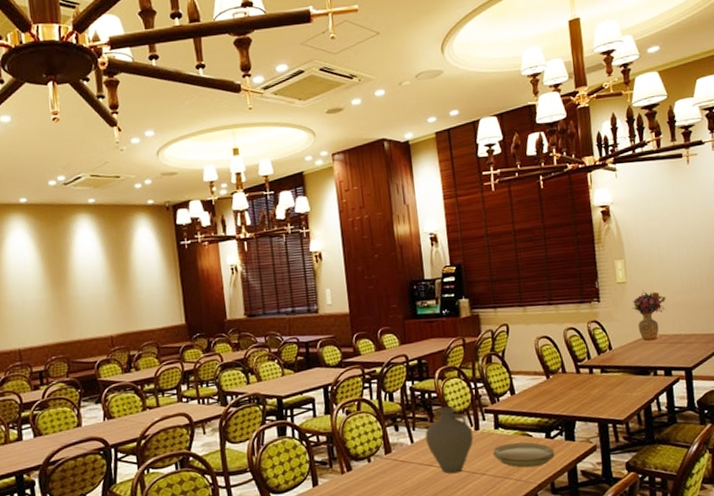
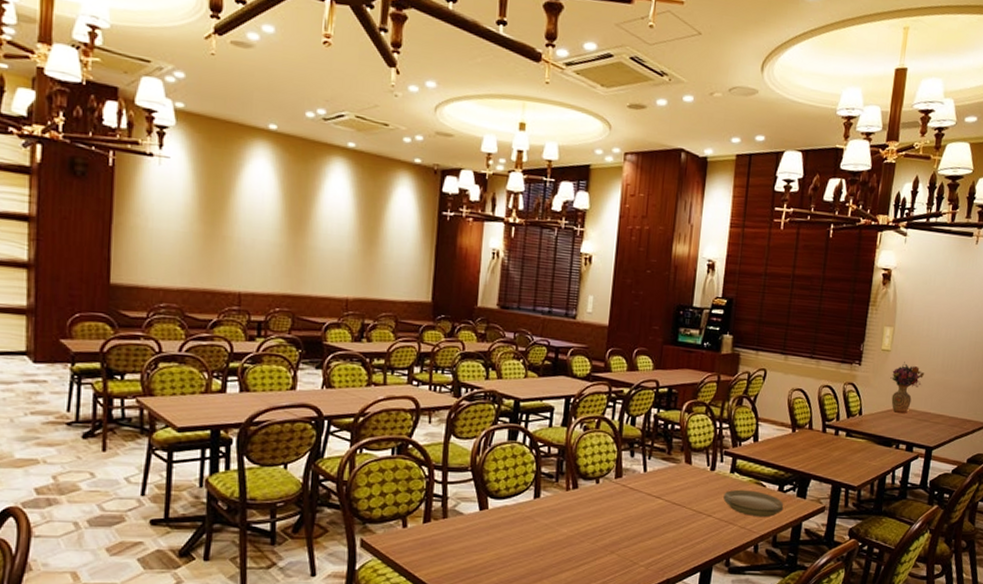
jug: present [425,406,474,474] -> none [659,441,708,510]

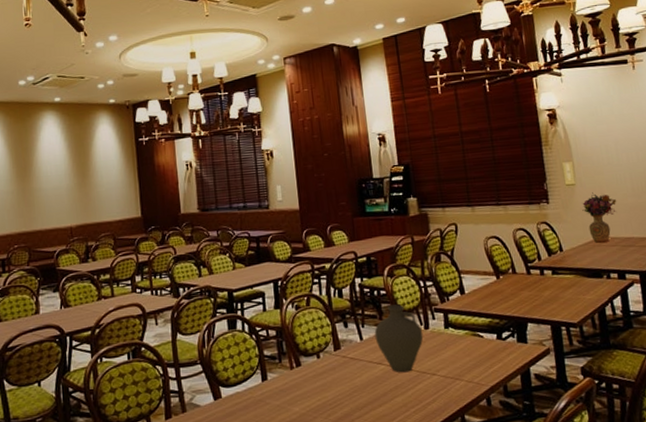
jug: none [659,441,708,510] -> present [374,304,424,373]
plate: present [723,489,784,517] -> none [443,342,507,369]

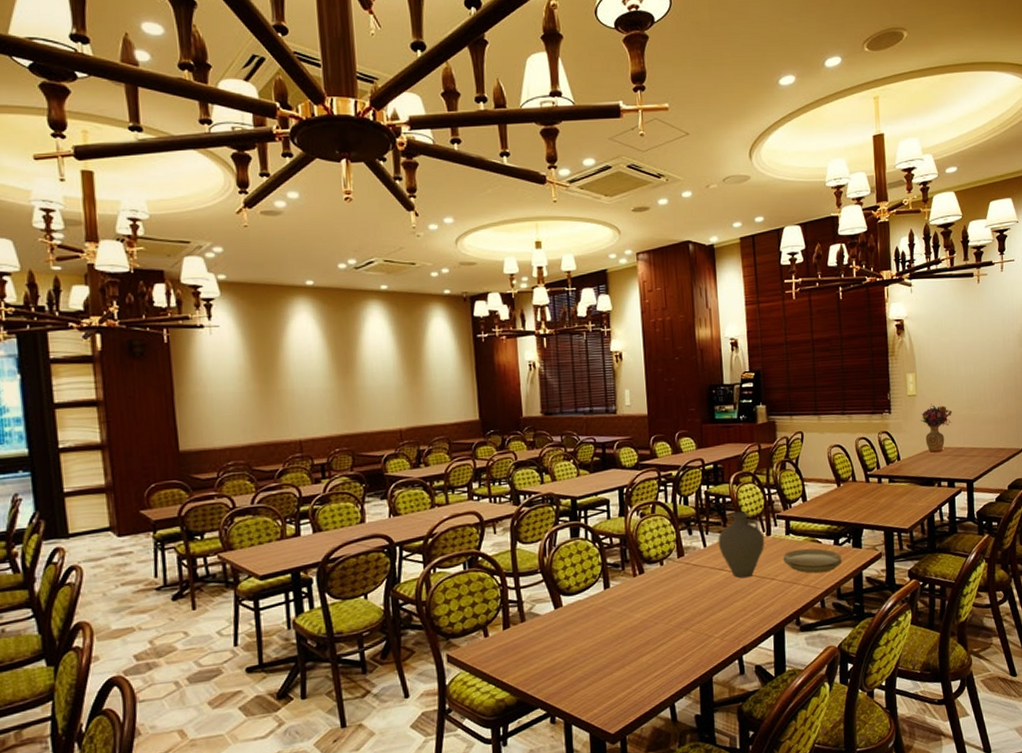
plate: none [443,342,507,369] -> present [783,548,842,573]

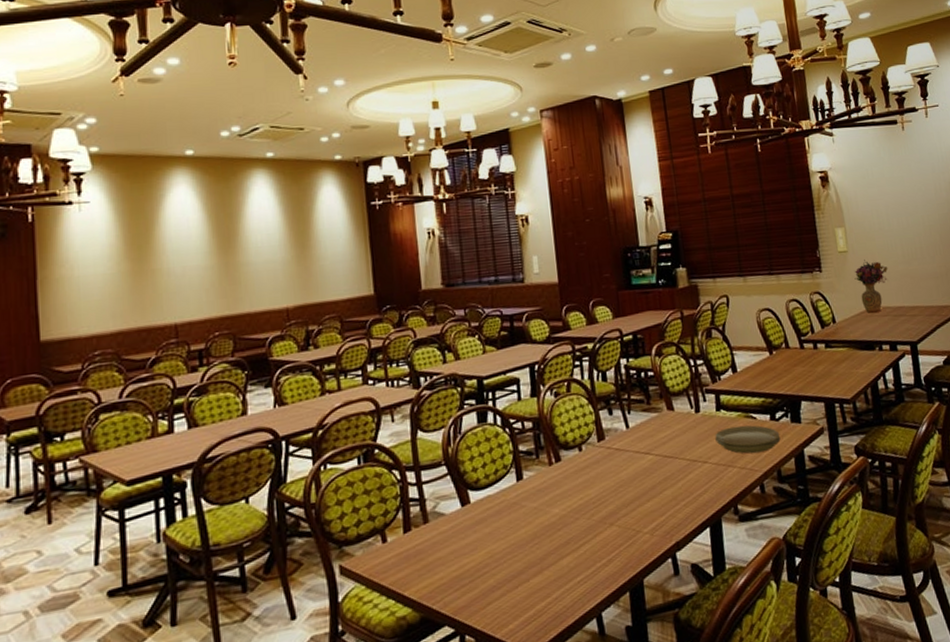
jug: present [718,511,765,578] -> none [641,386,694,463]

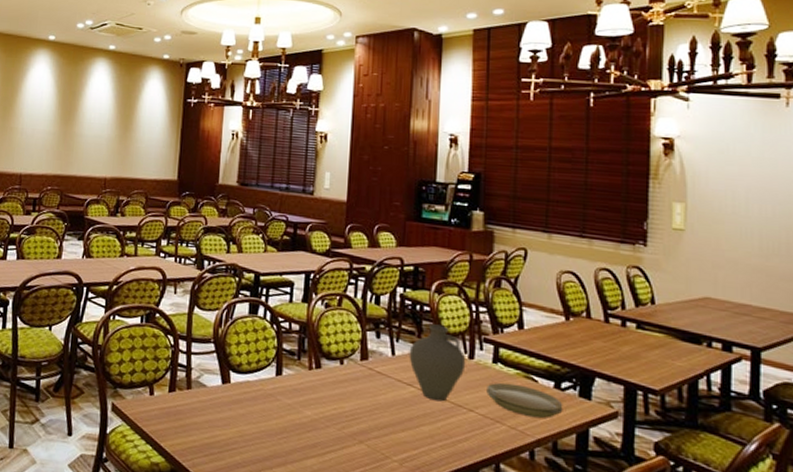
jug: none [641,386,694,463] -> present [409,324,466,402]
flower arrangement: present [854,260,888,314] -> none [688,243,737,306]

